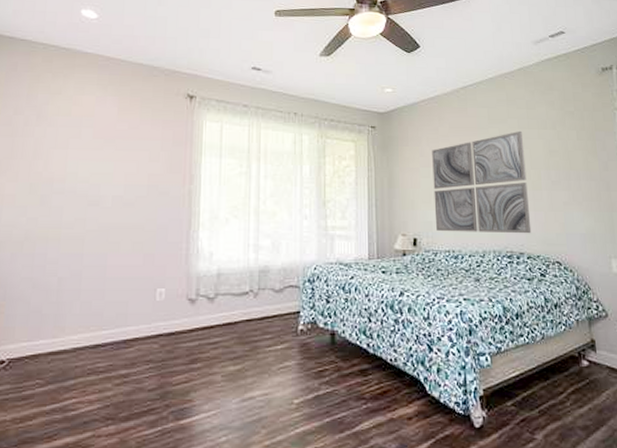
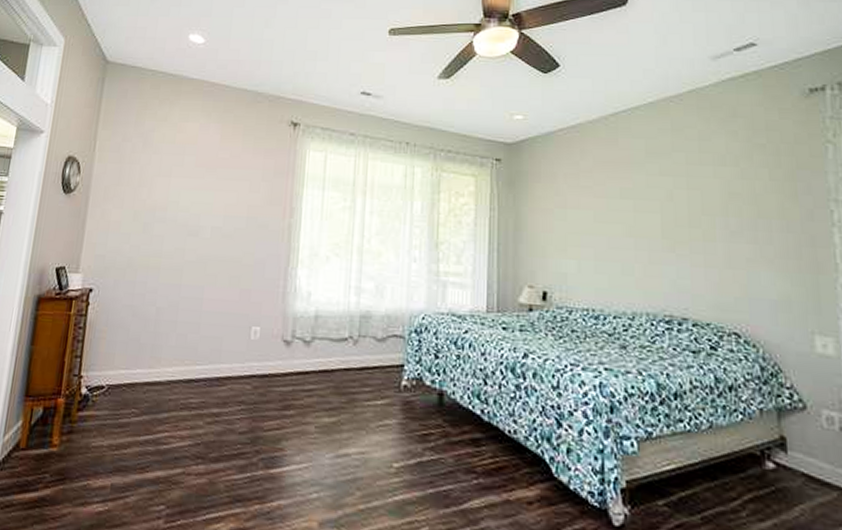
wall art: present [432,130,532,234] -> none [570,167,700,296]

